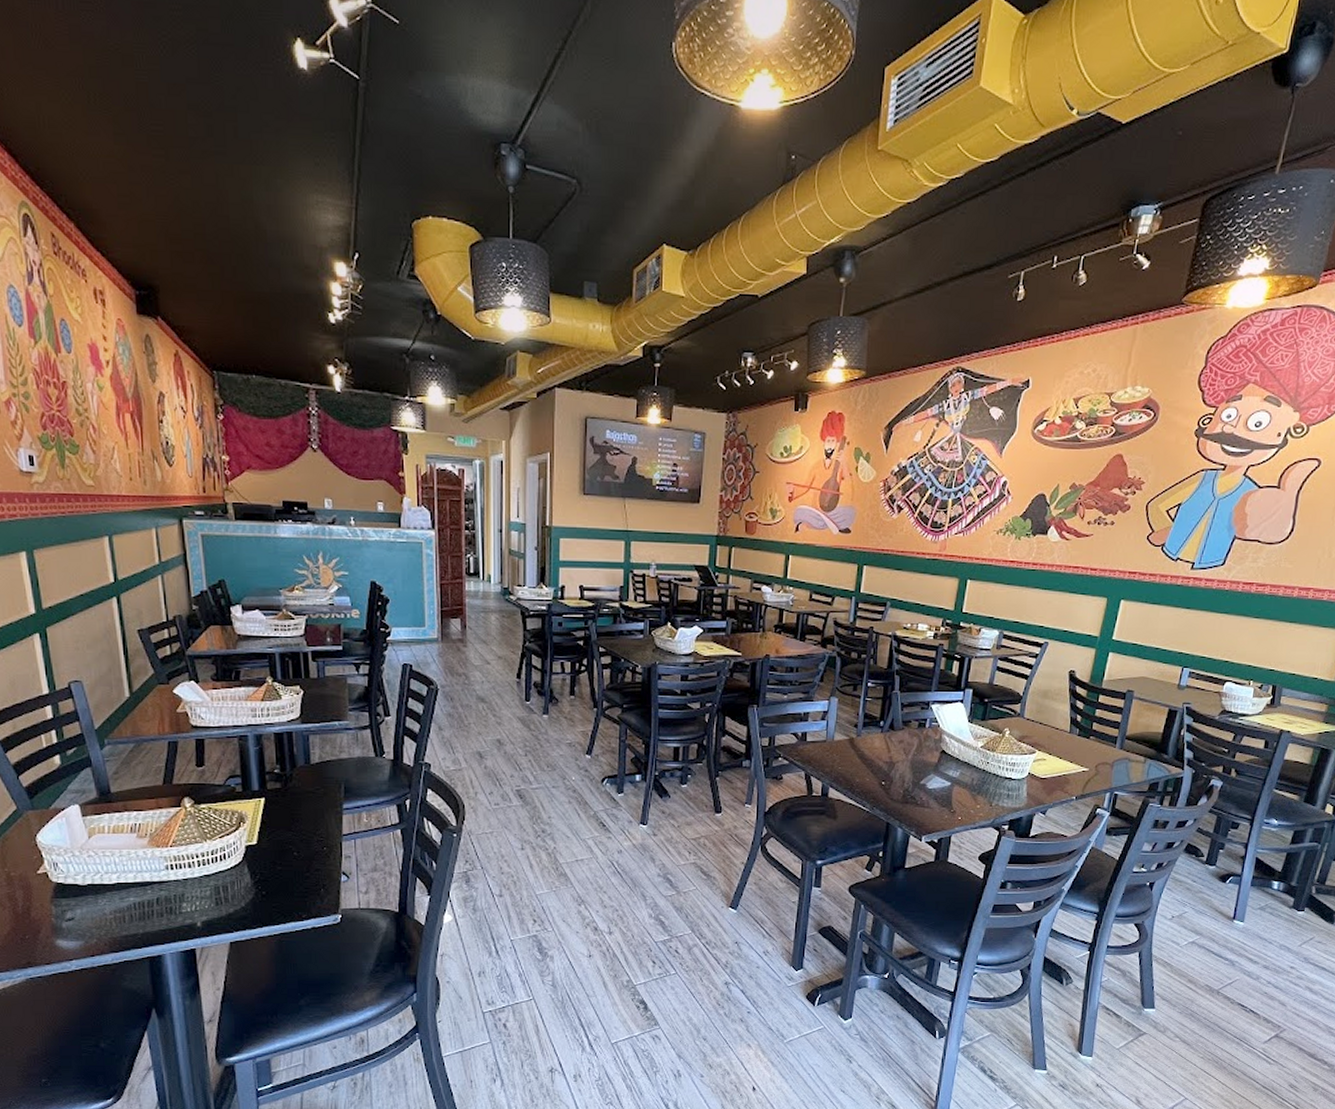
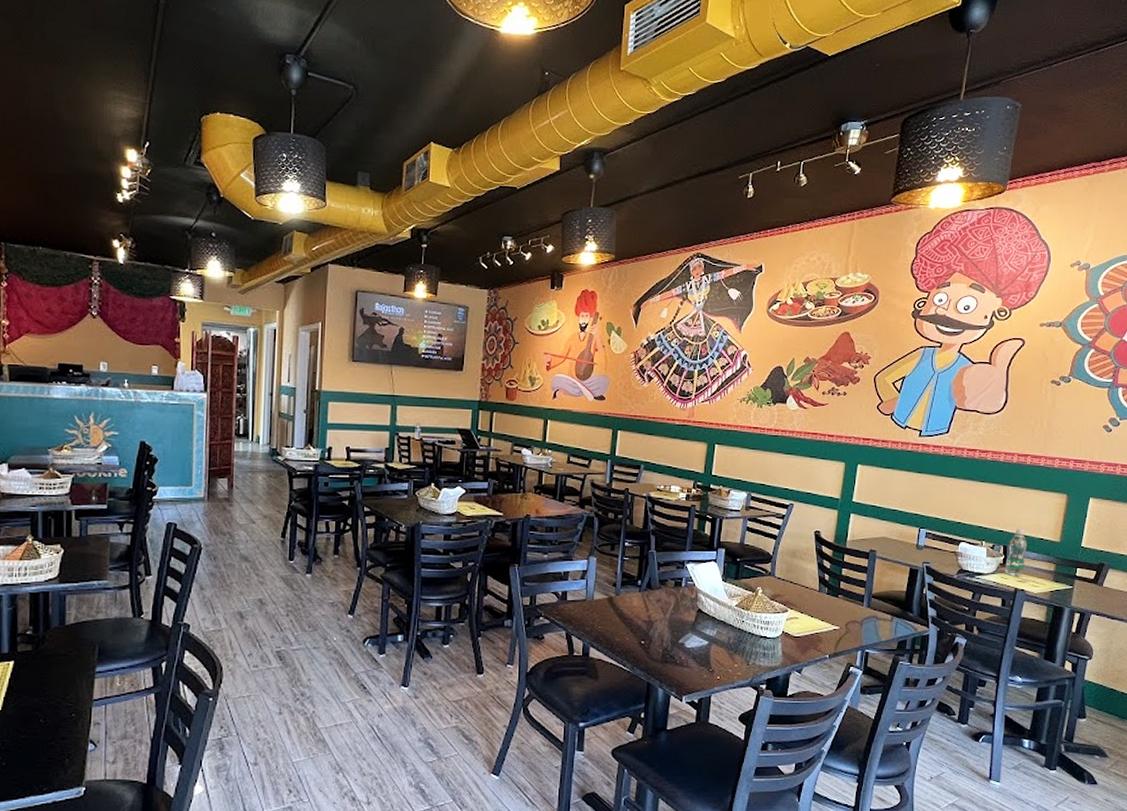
bottle: none [1272,667,1300,718] -> present [1005,528,1028,577]

